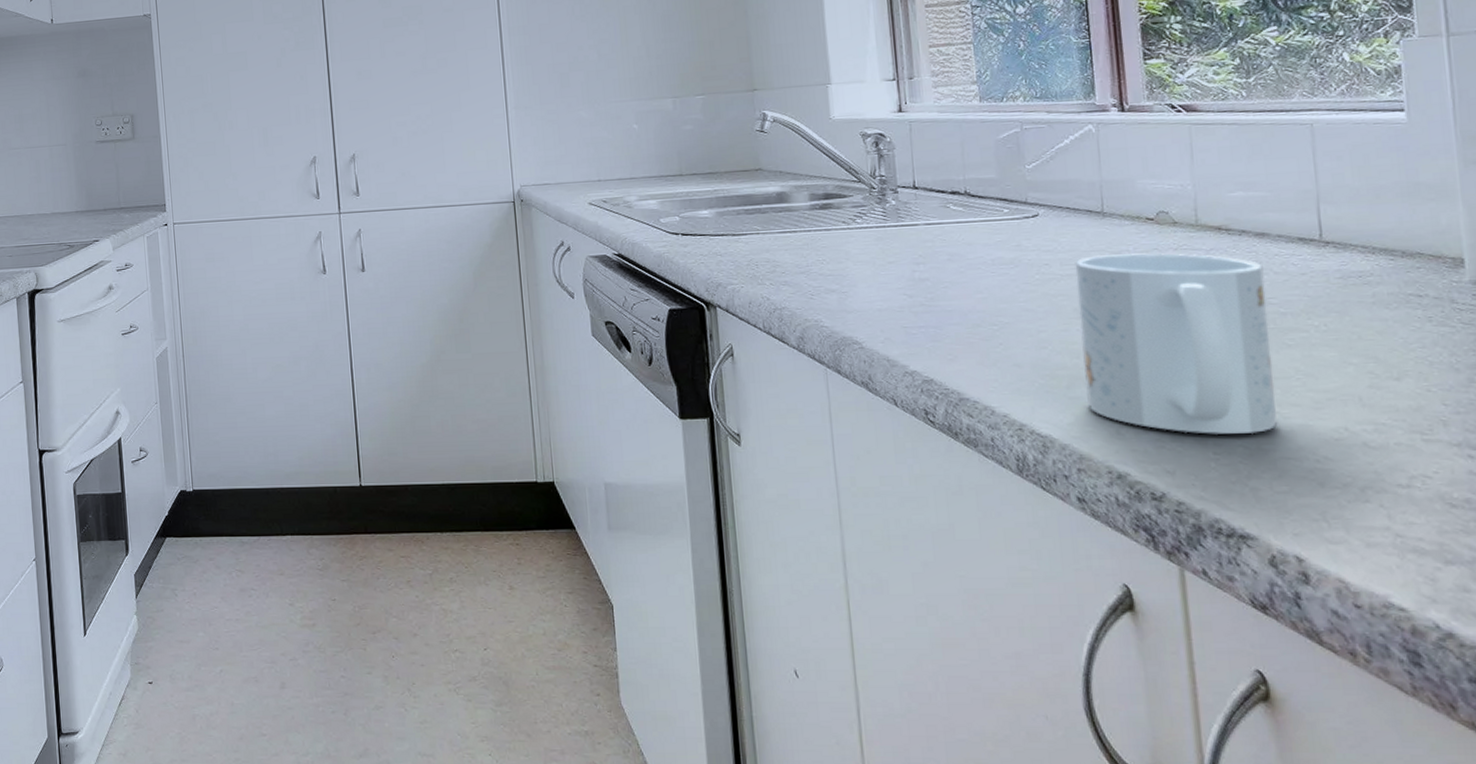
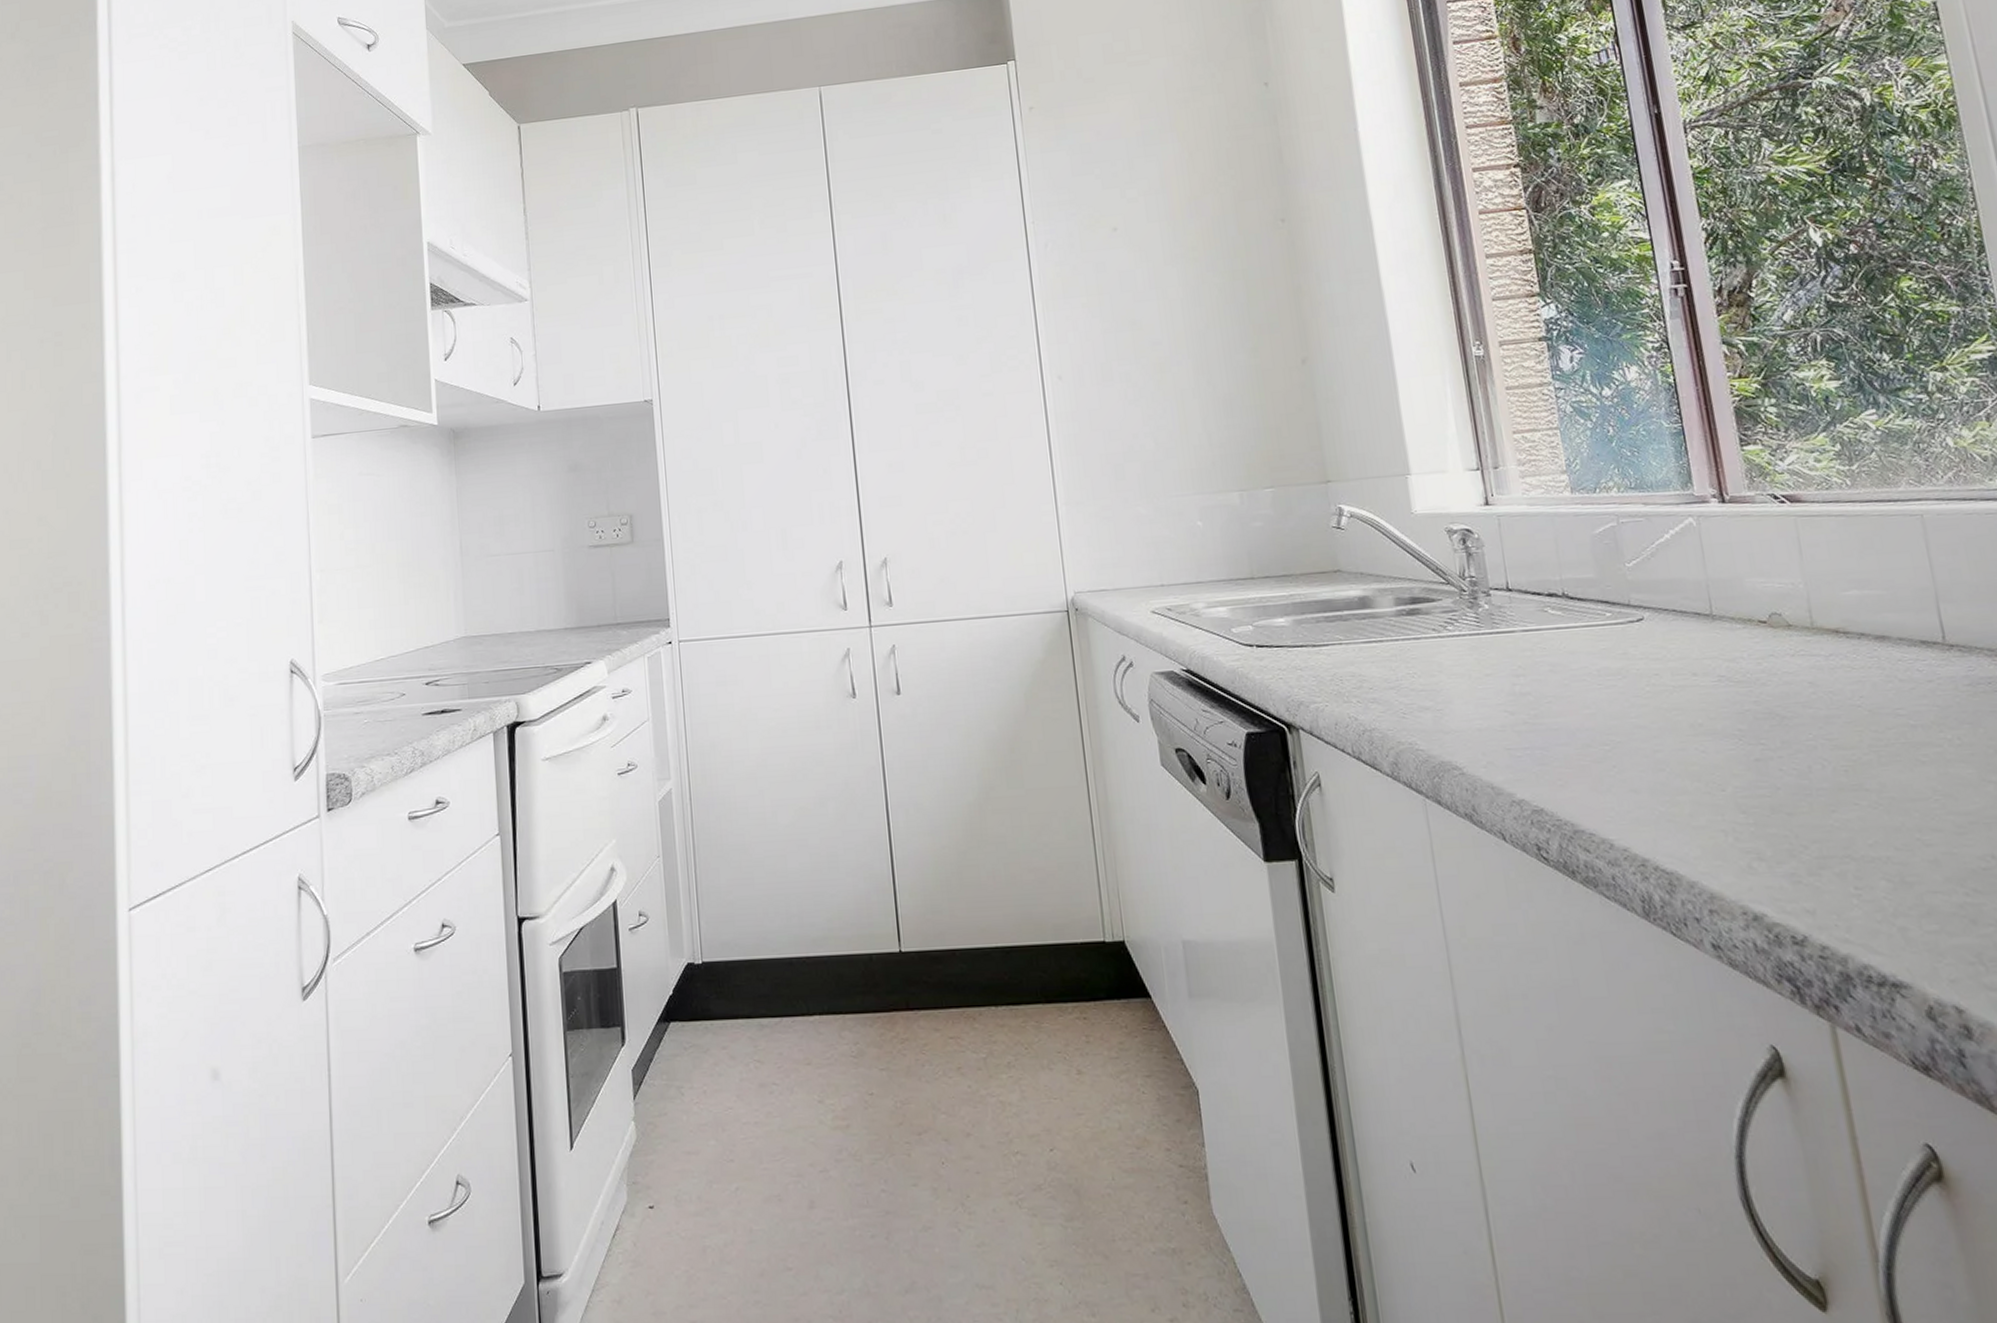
mug: present [1075,252,1279,434] -> none [1686,659,1921,866]

